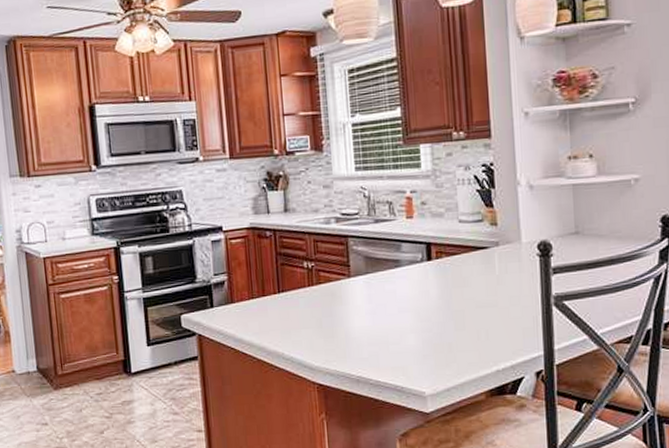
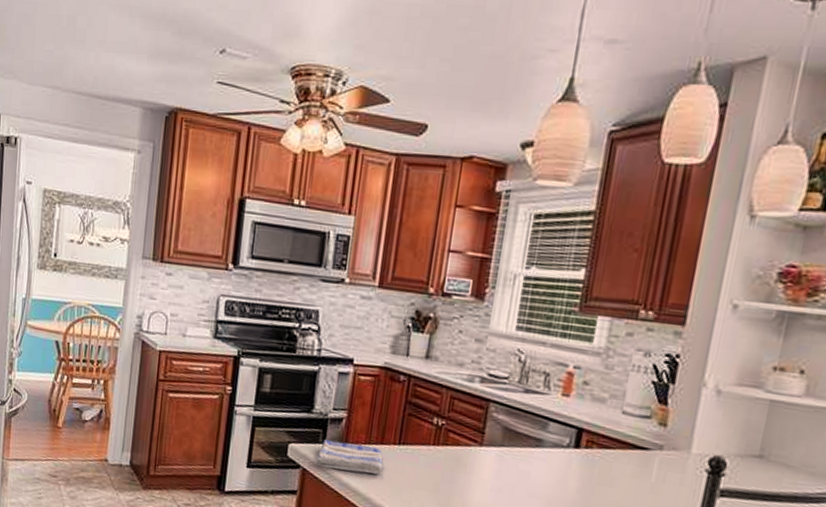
dish towel: none [207,300,270,330] -> present [314,439,383,474]

